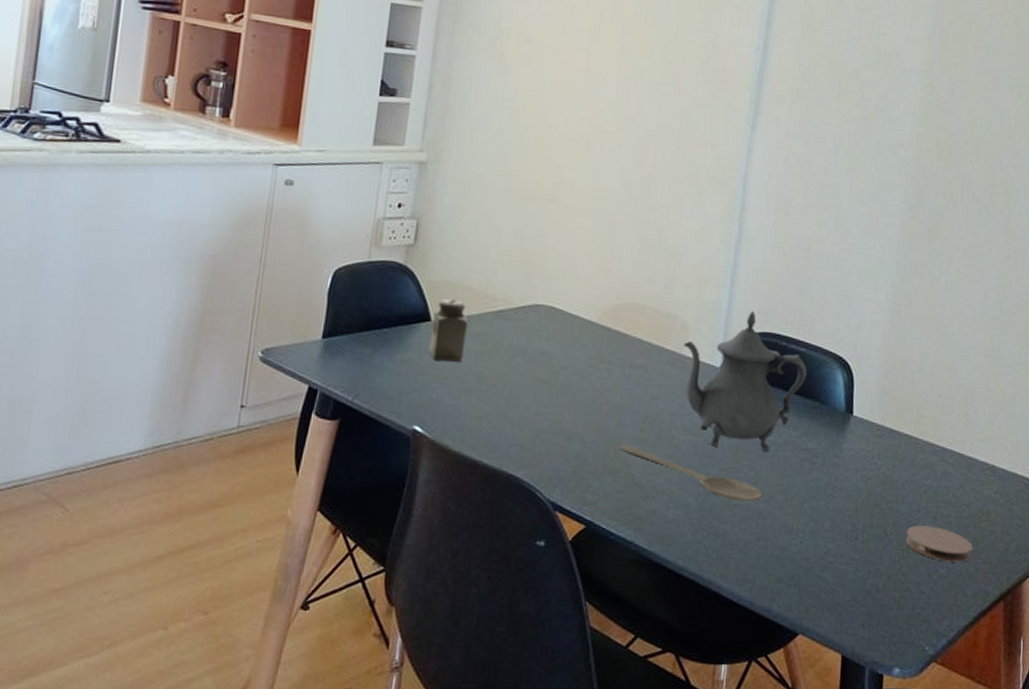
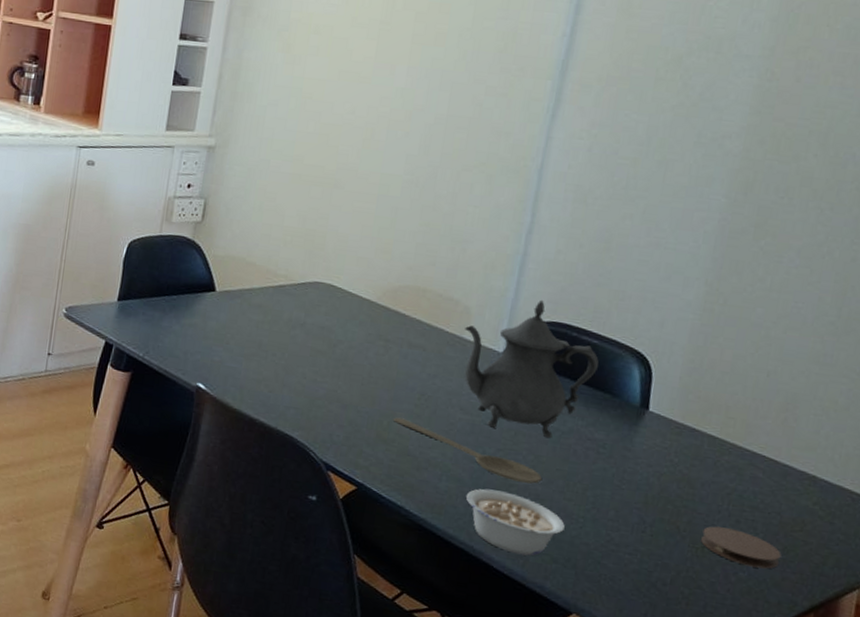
salt shaker: present [428,298,468,362] -> none [212,272,250,330]
legume: none [693,512,786,579] -> present [465,488,565,556]

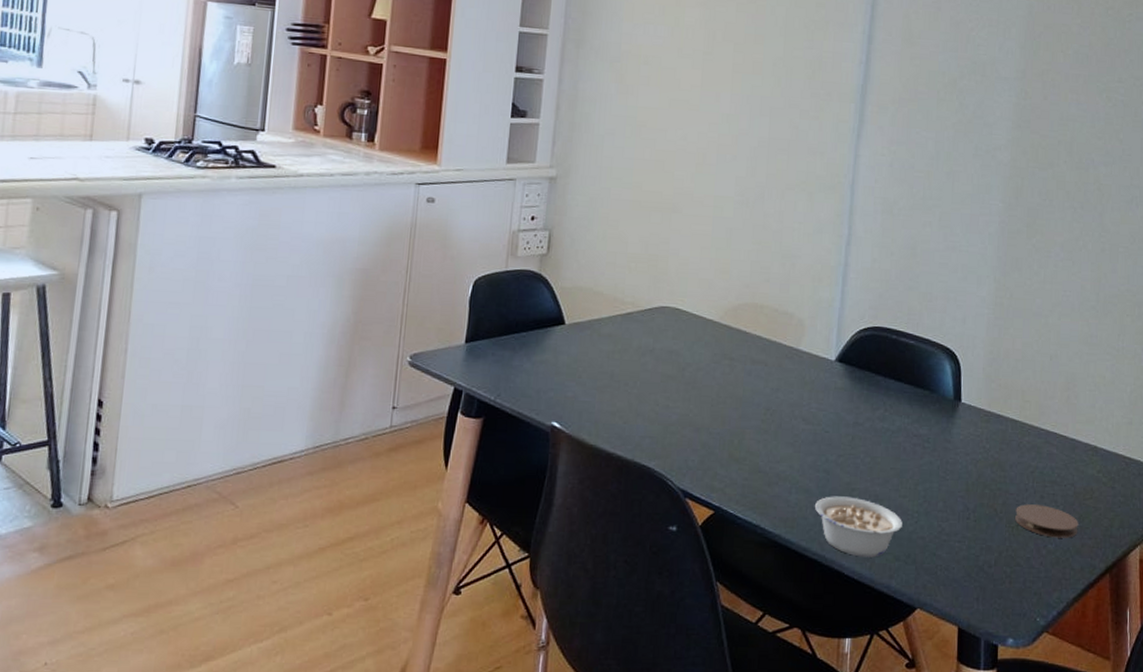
wooden spoon: present [393,417,543,484] -> none [742,435,880,485]
teapot: present [464,299,599,438] -> none [800,306,916,439]

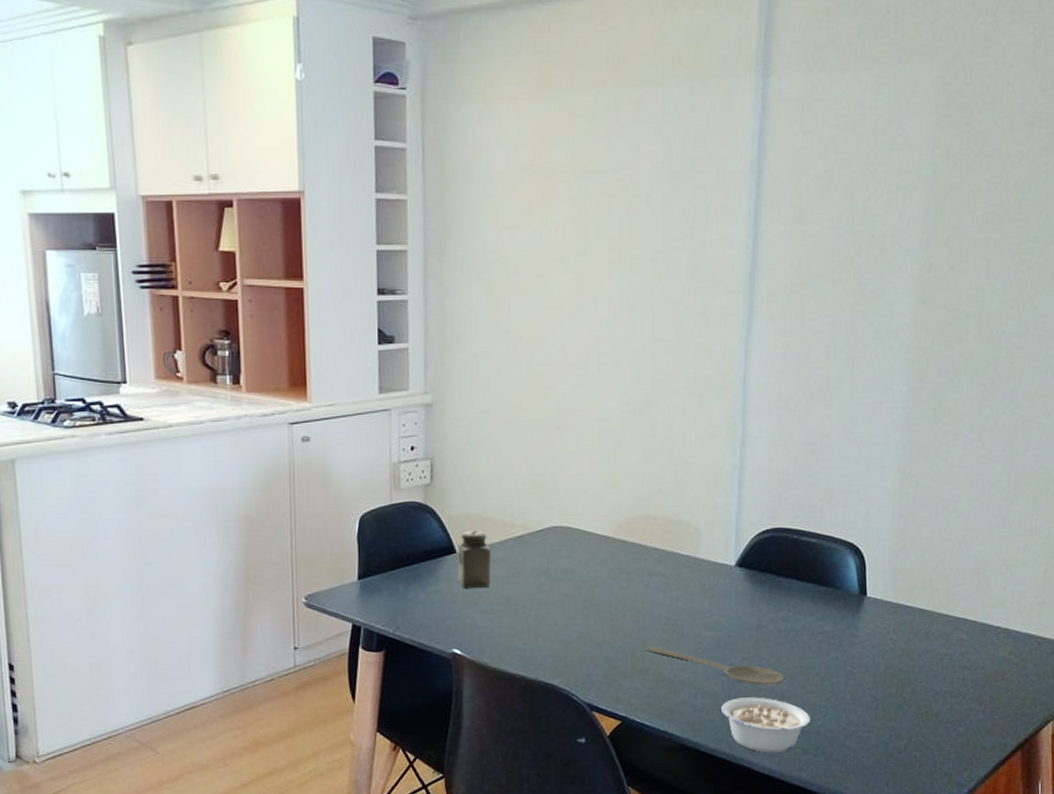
salt shaker: none [563,303,599,362] -> present [457,530,491,588]
wooden spoon: none [742,435,880,485] -> present [645,646,785,685]
coaster: present [1014,504,1079,538] -> none [923,690,989,721]

